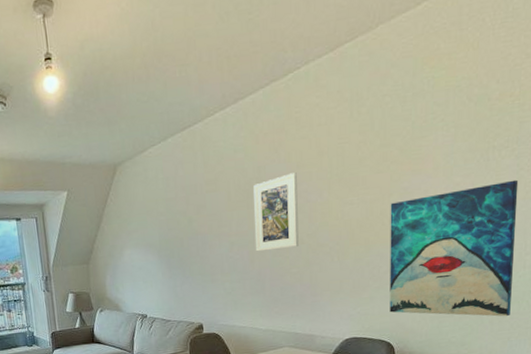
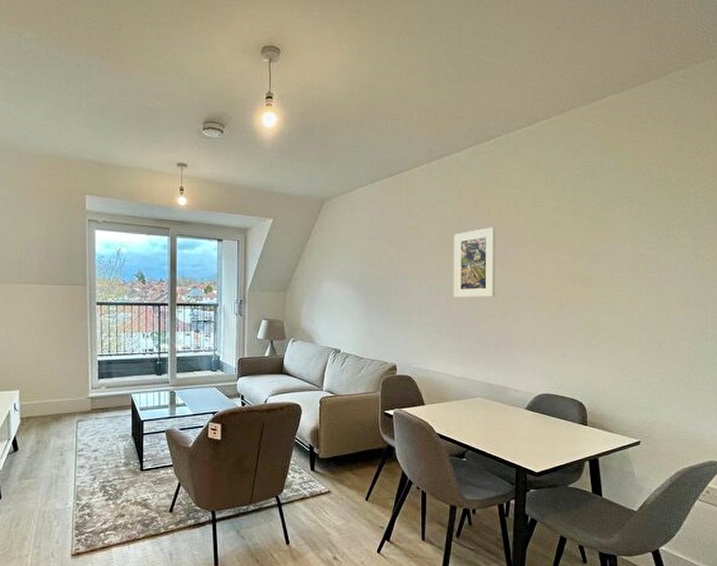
wall art: present [389,179,519,317] -> none [581,257,697,387]

